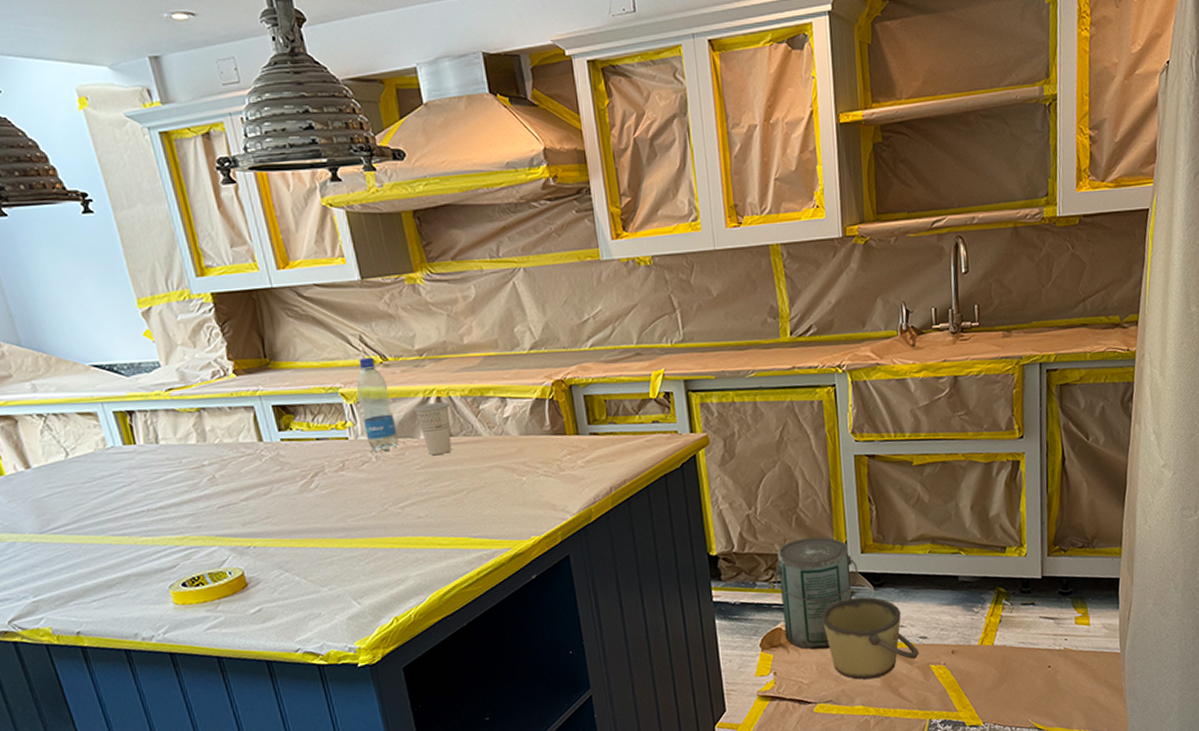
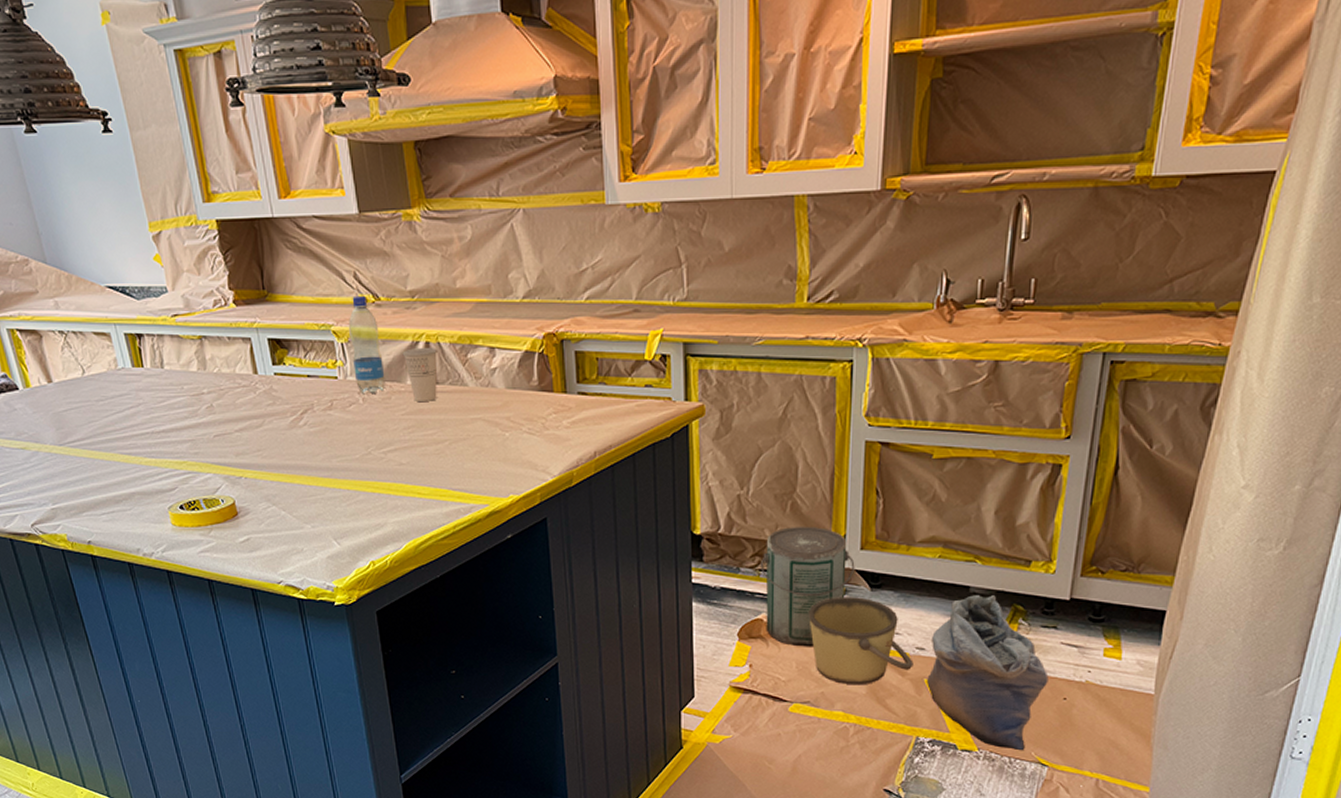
plastic bag: none [932,581,1034,719] -> present [927,595,1049,750]

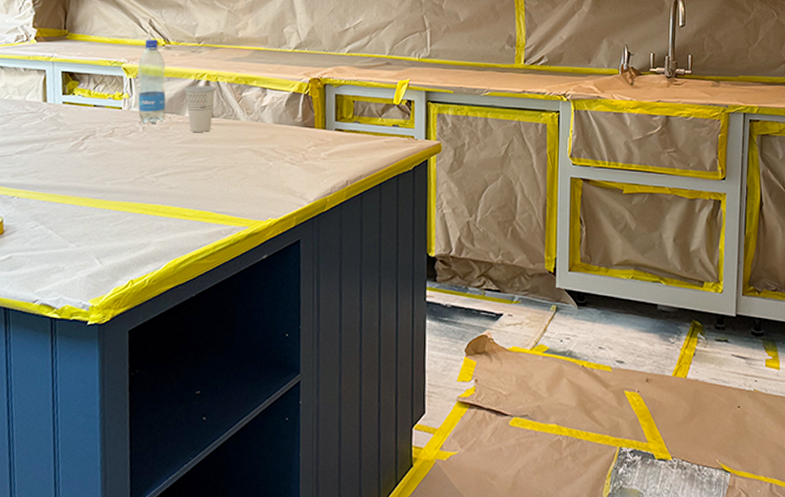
paint can: present [760,526,855,647] -> none [485,249,564,362]
bucket: present [809,597,914,686] -> none [526,314,615,398]
plastic bag: present [927,595,1049,750] -> none [627,312,725,457]

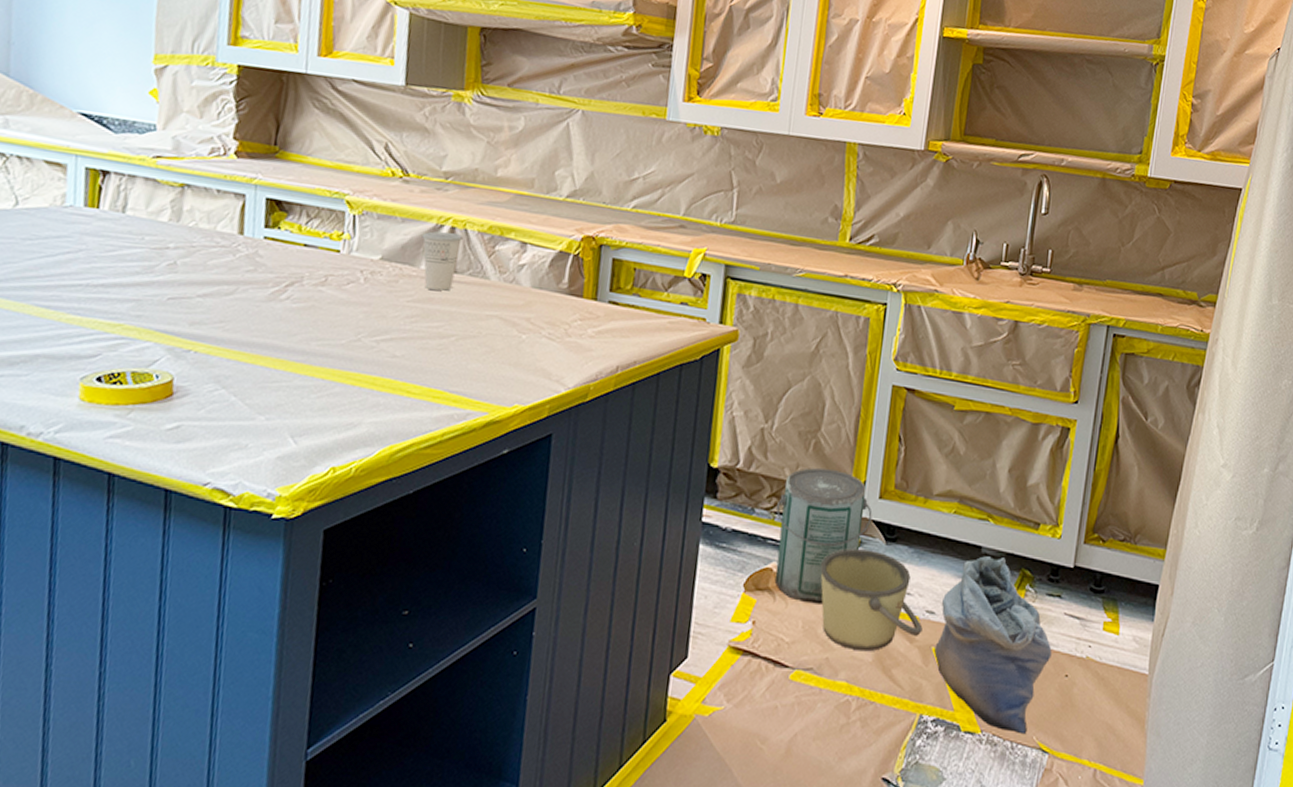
bottle: present [137,39,166,124] -> none [360,167,401,275]
paint can: none [485,249,564,362] -> present [774,467,872,604]
bucket: none [526,314,615,398] -> present [820,548,923,652]
plastic bag: none [627,312,725,457] -> present [934,556,1052,733]

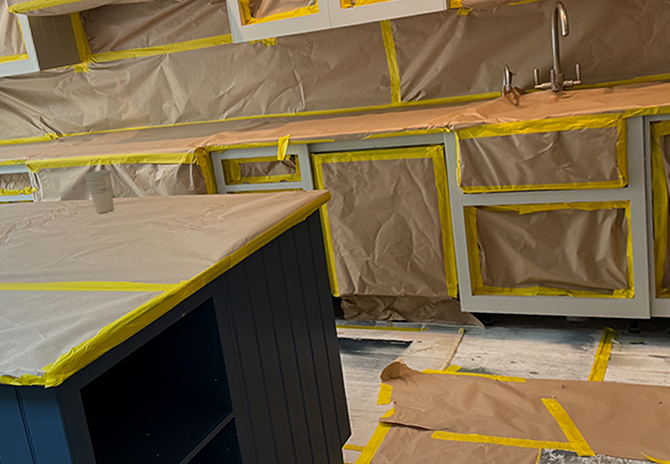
paint can: present [774,467,872,604] -> none [391,280,470,383]
bucket: present [820,548,923,652] -> none [437,335,530,410]
plastic bag: present [934,556,1052,733] -> none [542,321,644,451]

